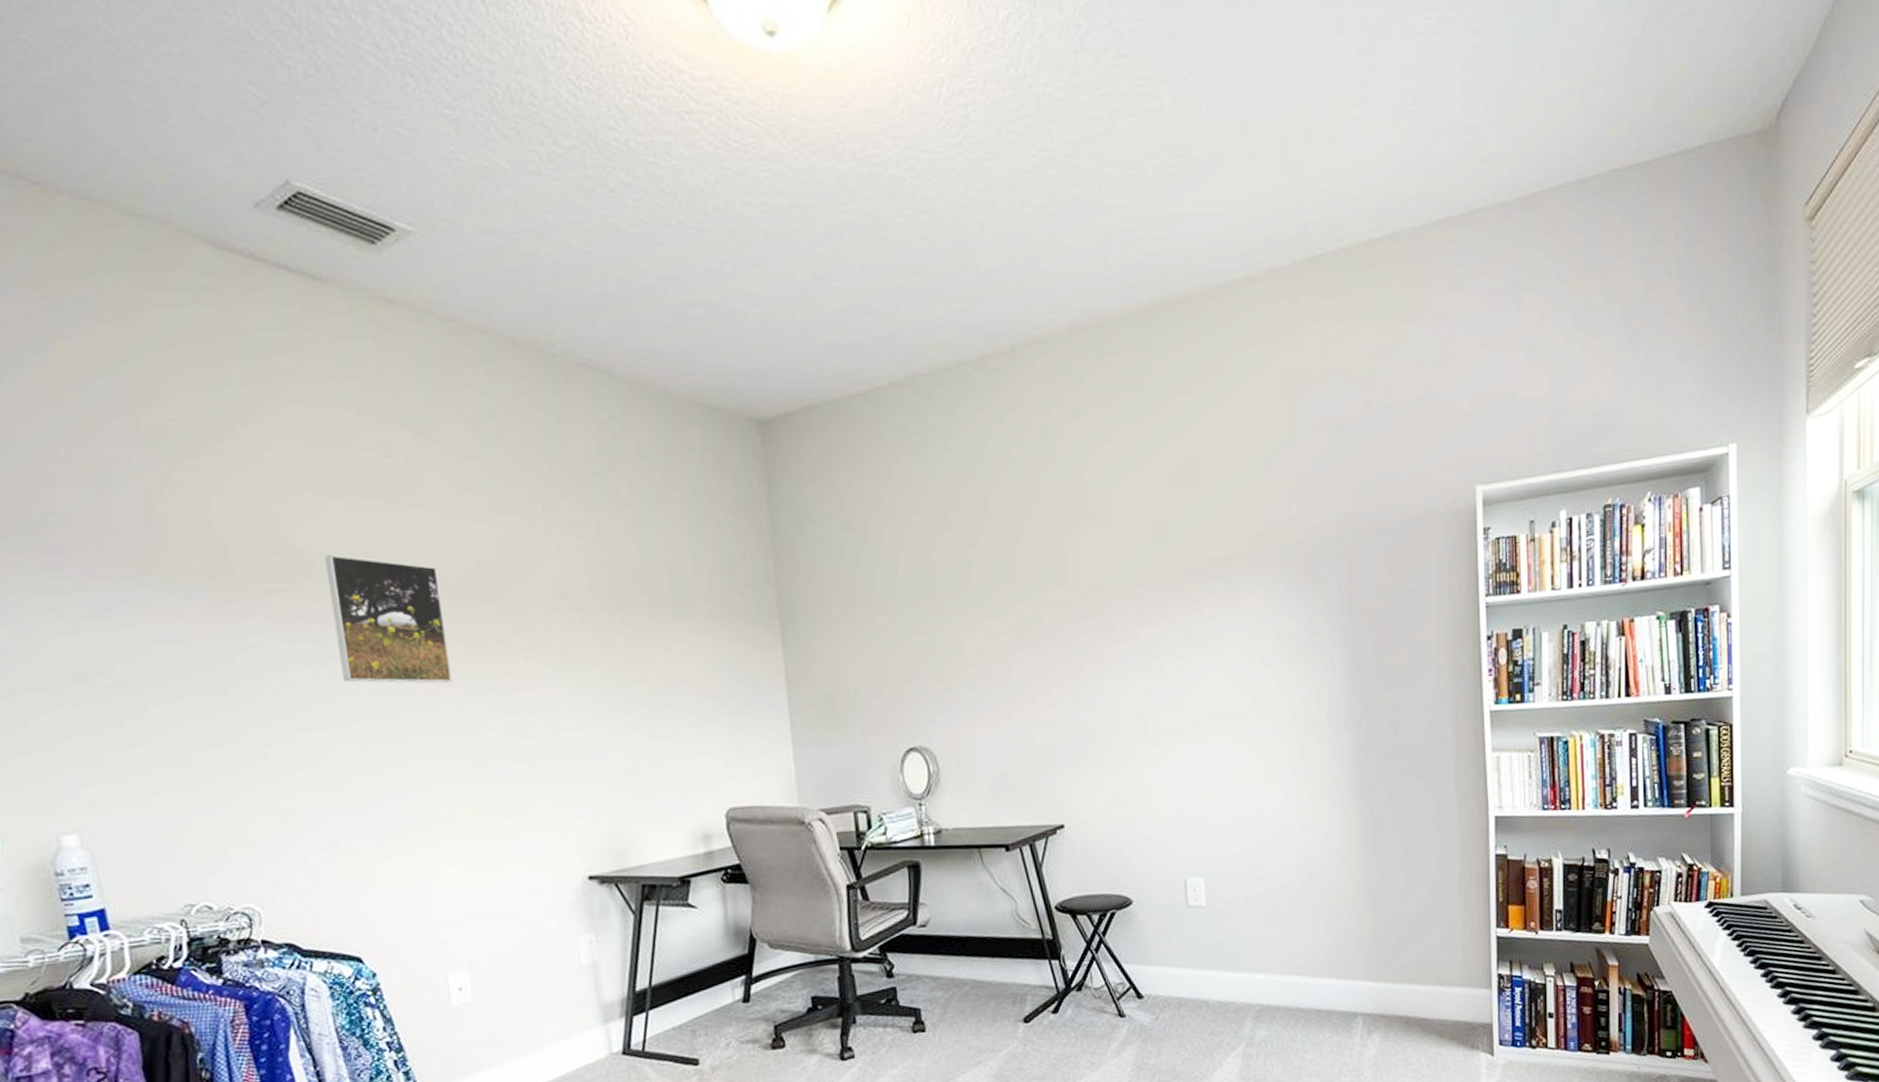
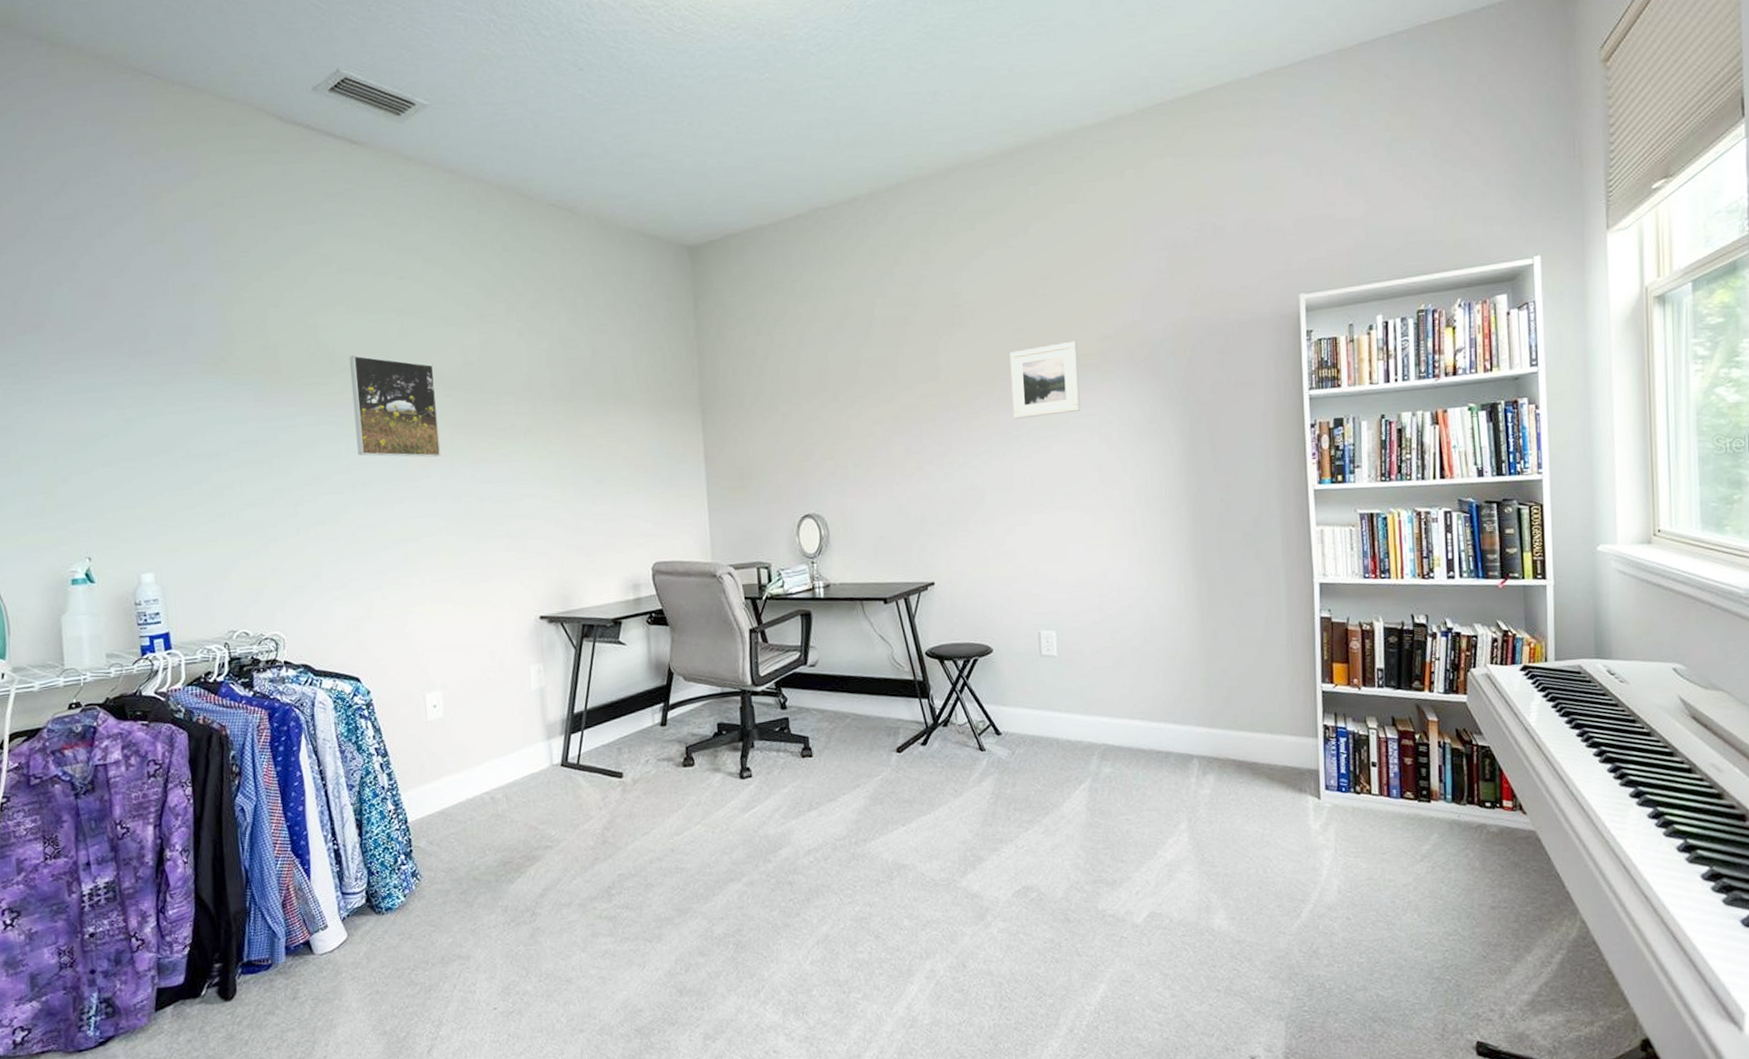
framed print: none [1148,539,1230,632] -> present [1009,340,1081,419]

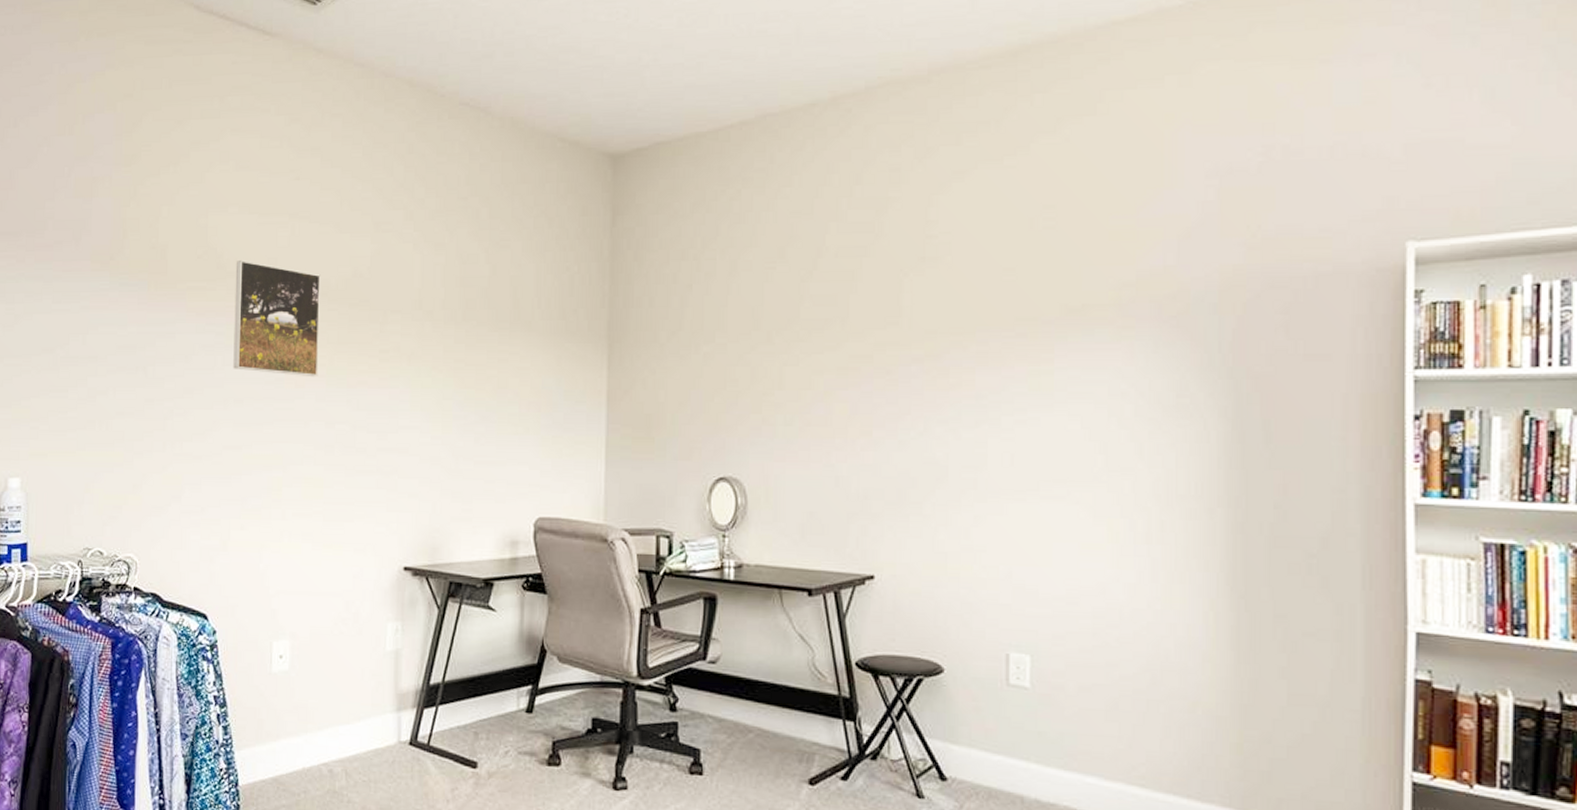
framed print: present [1009,340,1081,419] -> none [993,287,1085,381]

